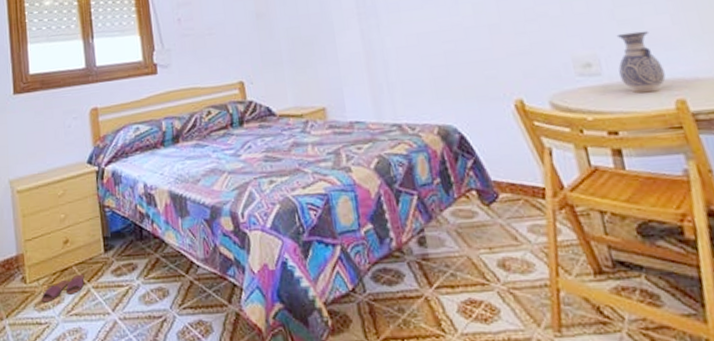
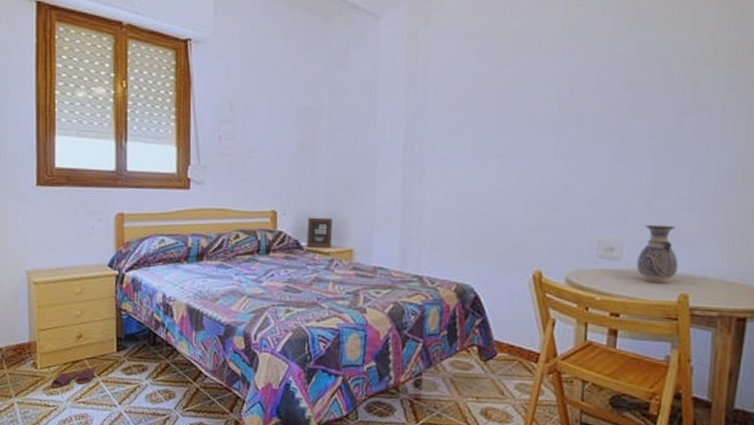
picture frame: none [275,79,303,113] -> present [306,217,332,248]

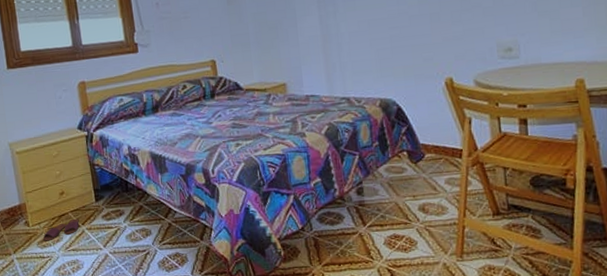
picture frame: present [306,217,332,248] -> none [243,59,267,87]
vase: present [636,224,678,284] -> none [533,21,571,74]

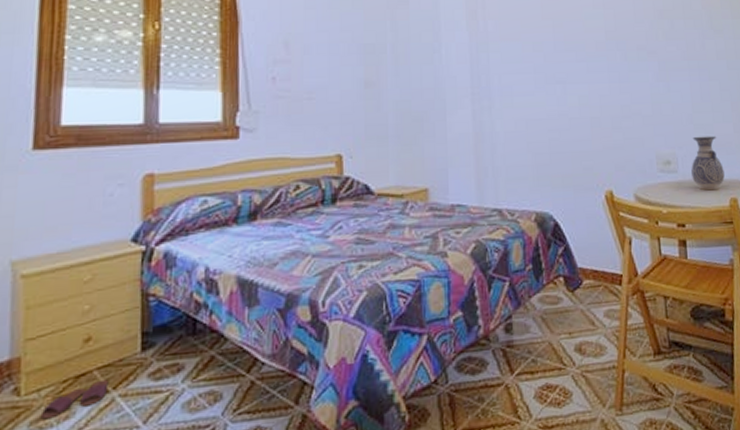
vase: none [533,21,571,74] -> present [690,136,725,191]

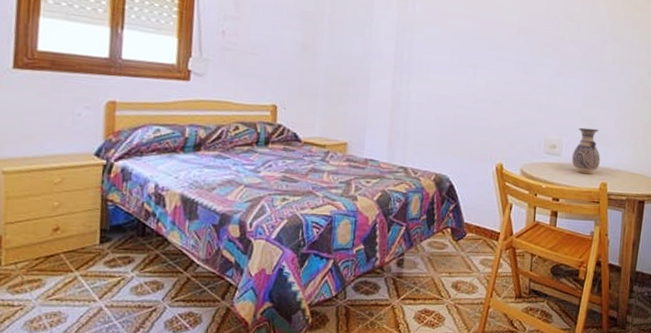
slippers: present [40,379,109,420] -> none [17,261,73,286]

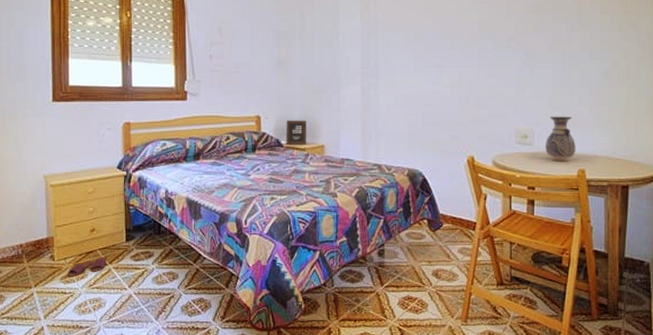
slippers: none [17,261,73,286] -> present [67,256,107,277]
picture frame: none [304,112,329,141] -> present [286,120,306,145]

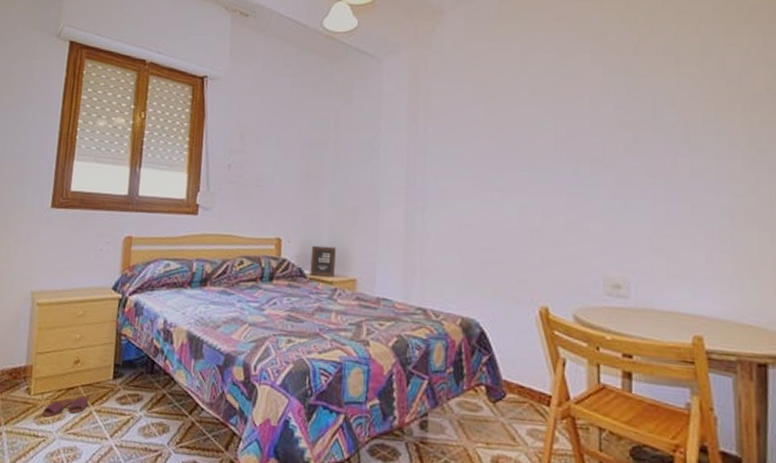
vase: present [544,116,576,162] -> none [644,262,689,324]

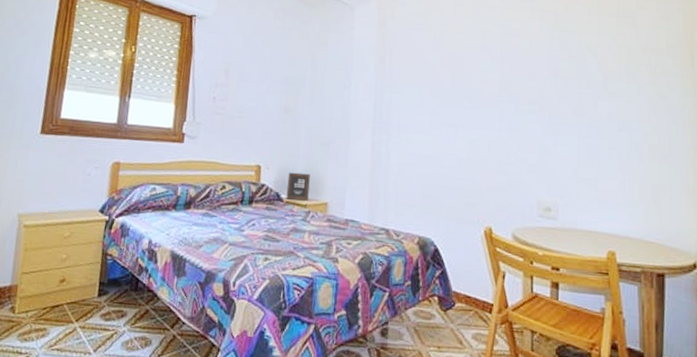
slippers: present [42,395,89,417] -> none [26,312,74,335]

